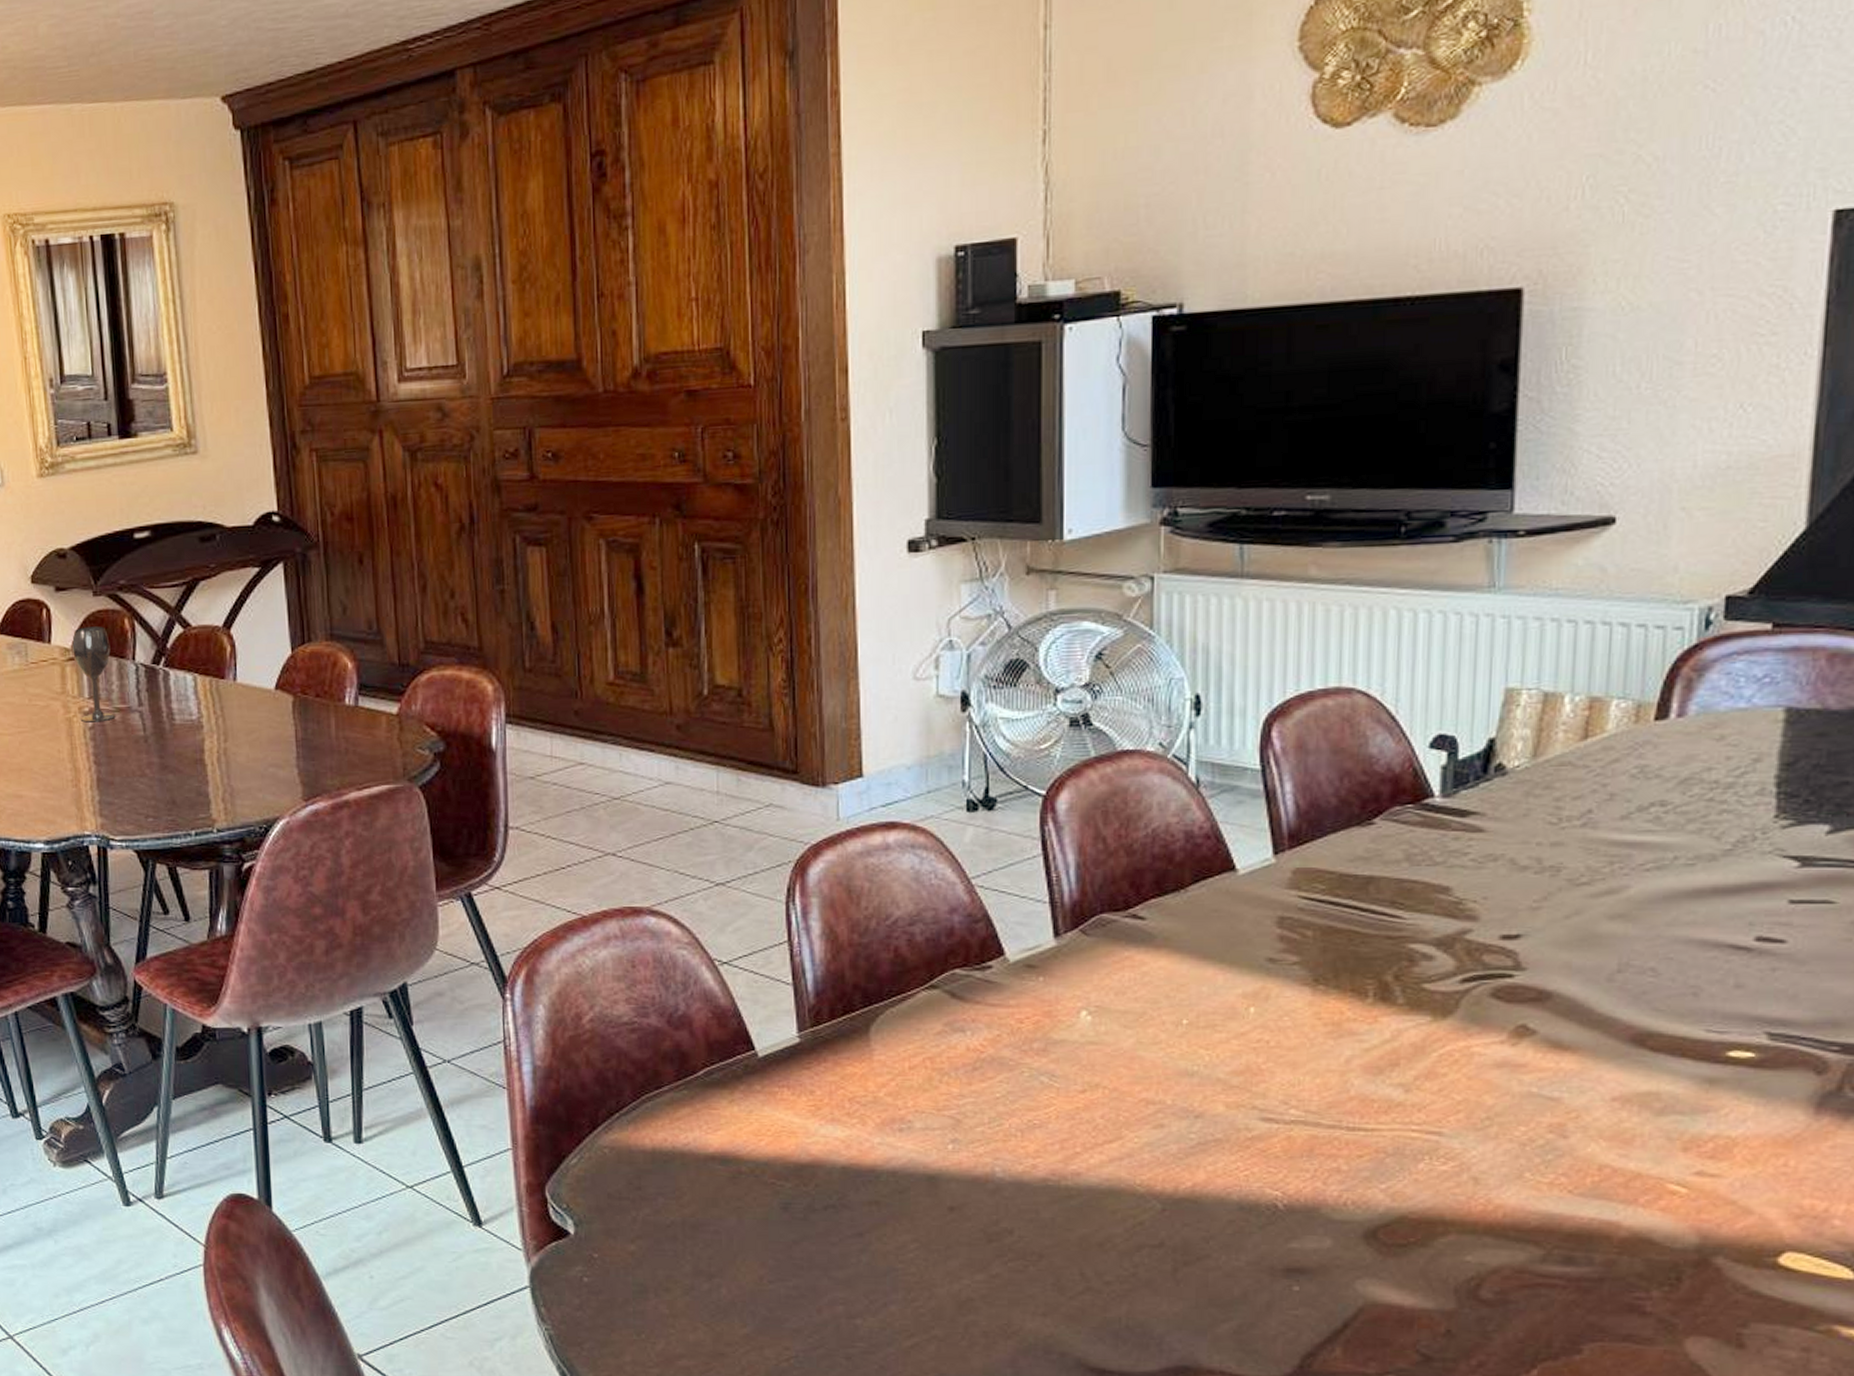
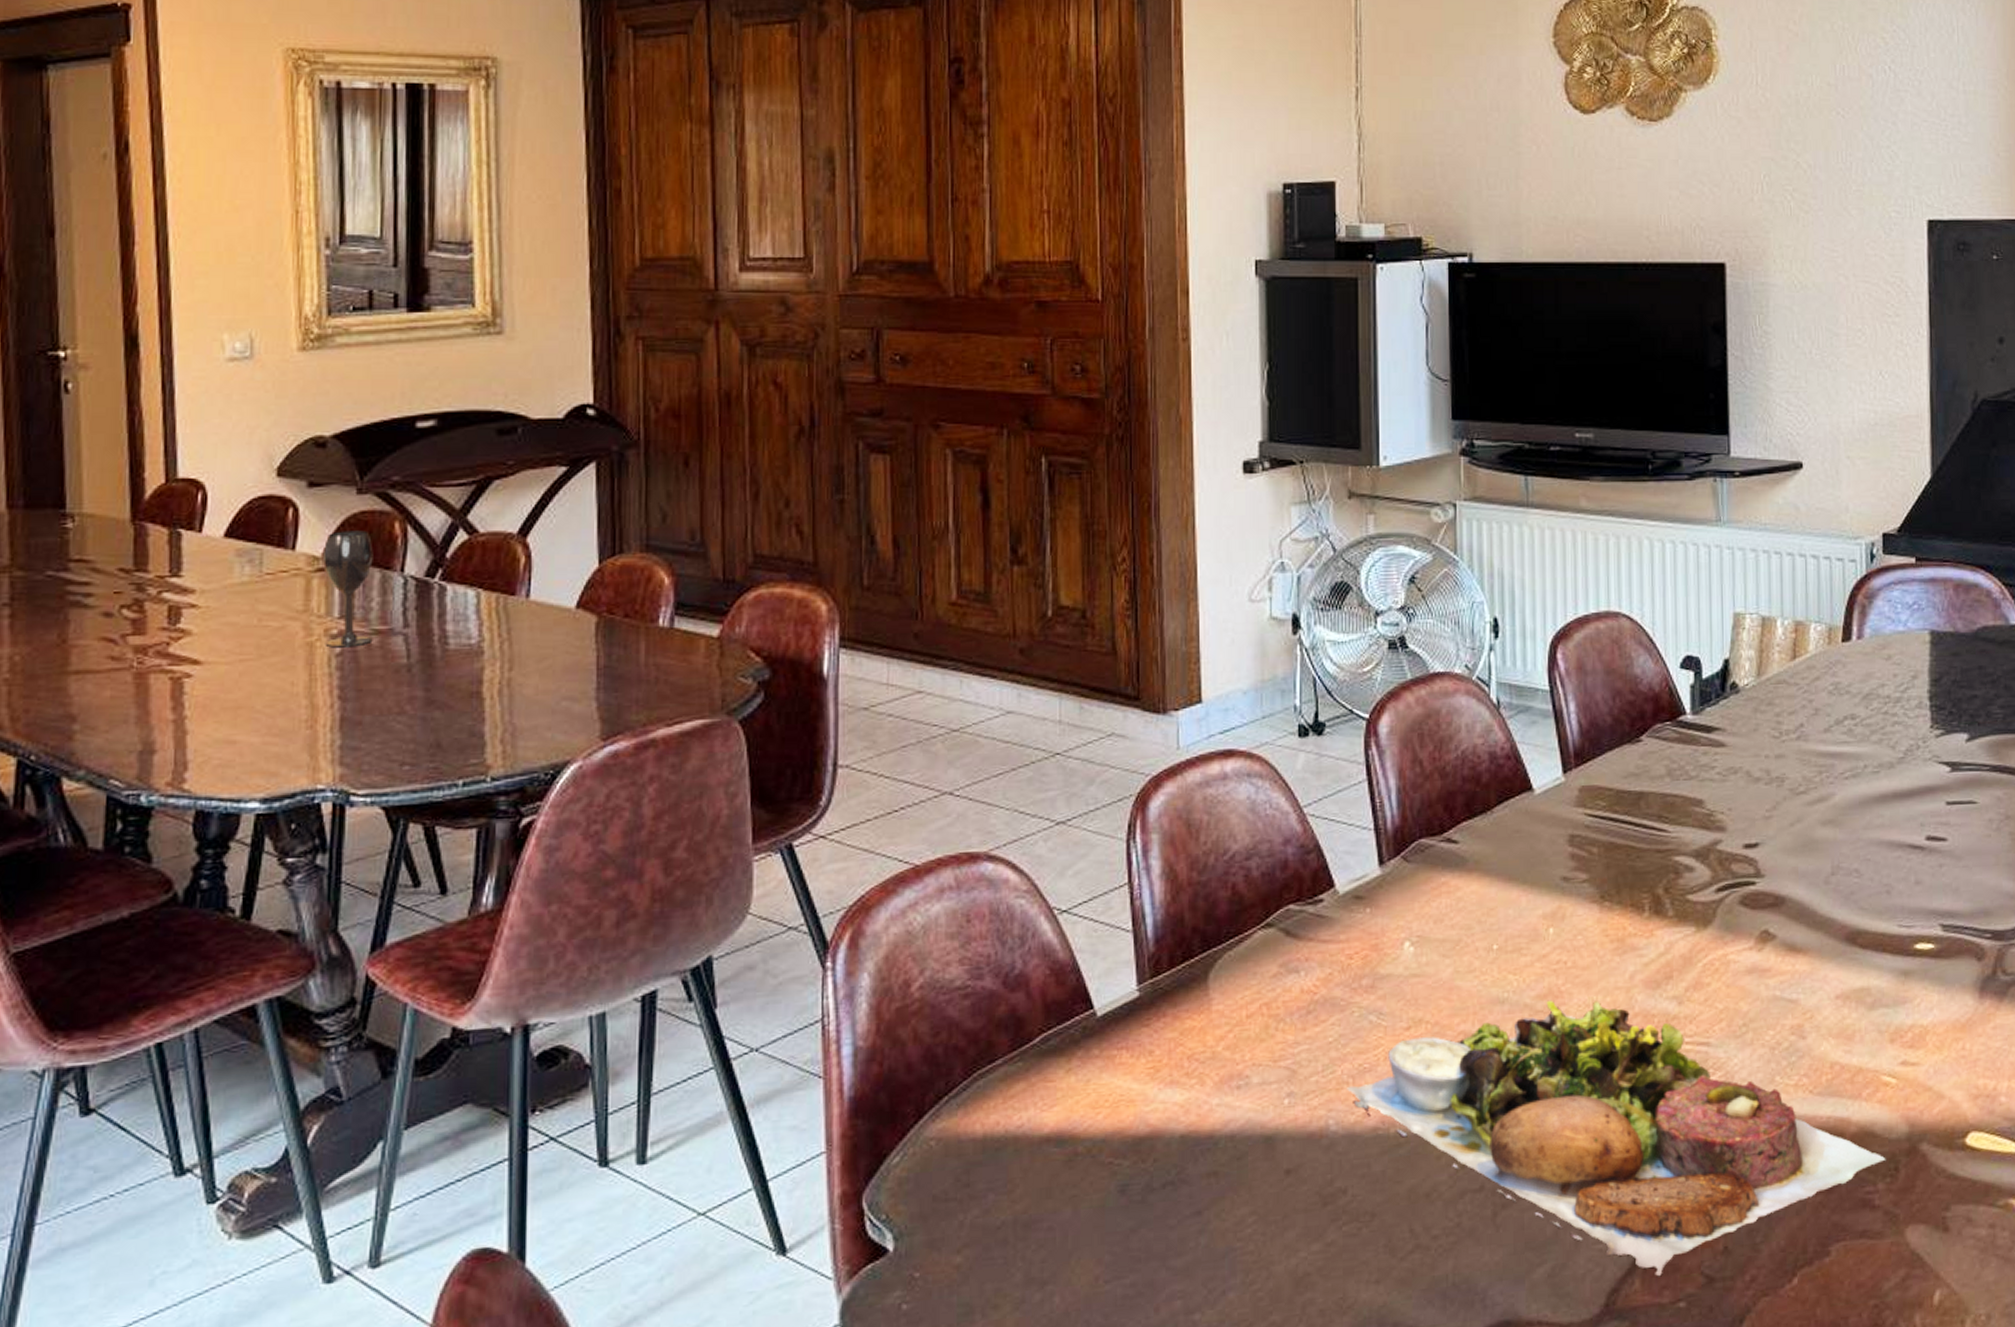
food platter: none [1015,1076,1665,1349] -> present [1347,1000,1886,1277]

